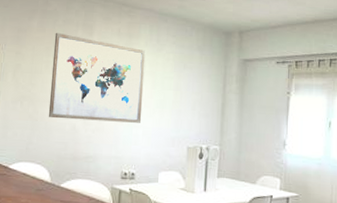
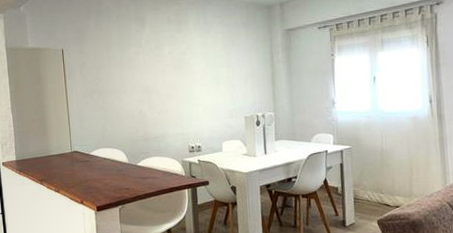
wall art: present [48,32,146,123] -> none [111,28,200,107]

